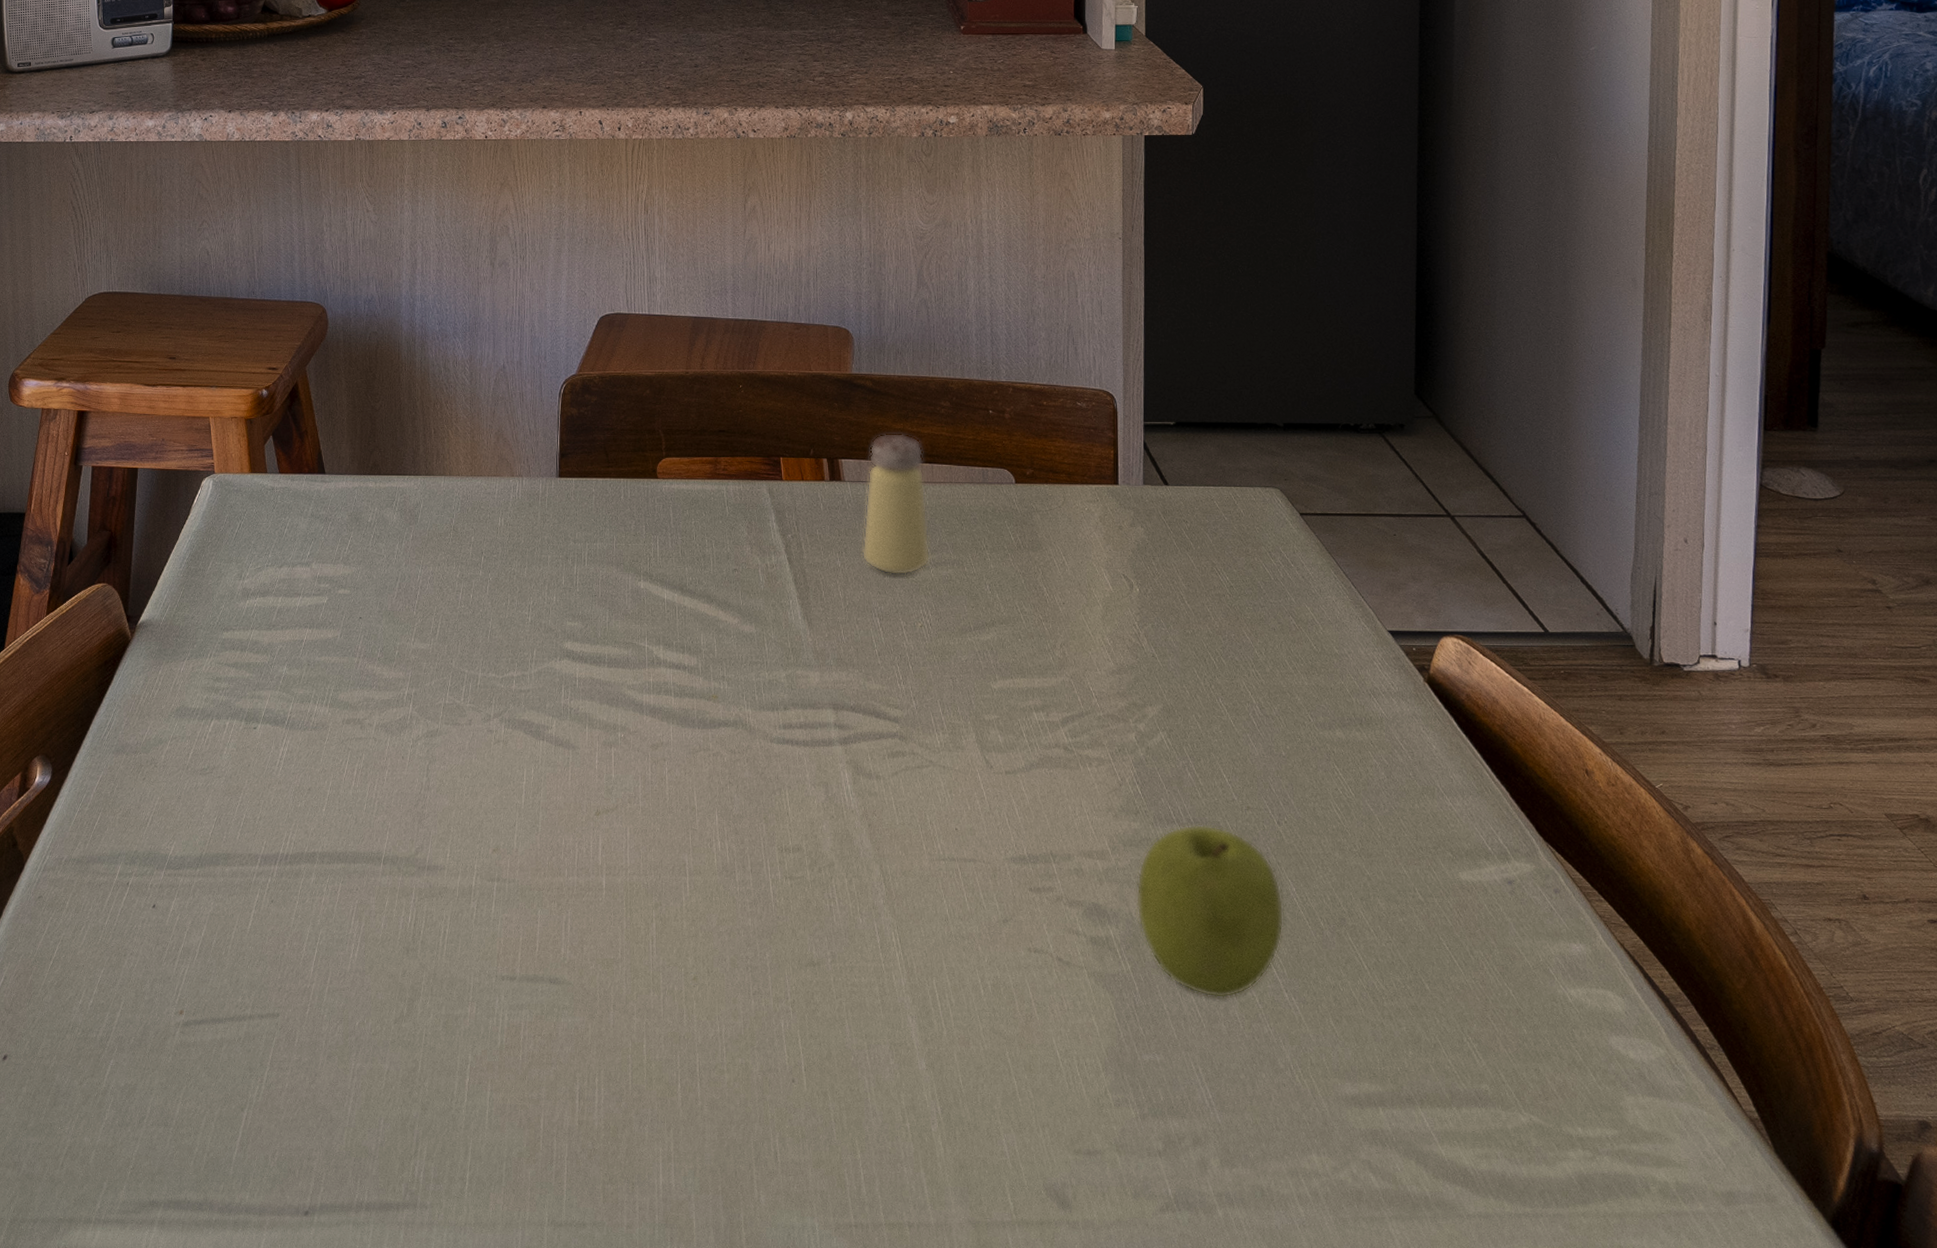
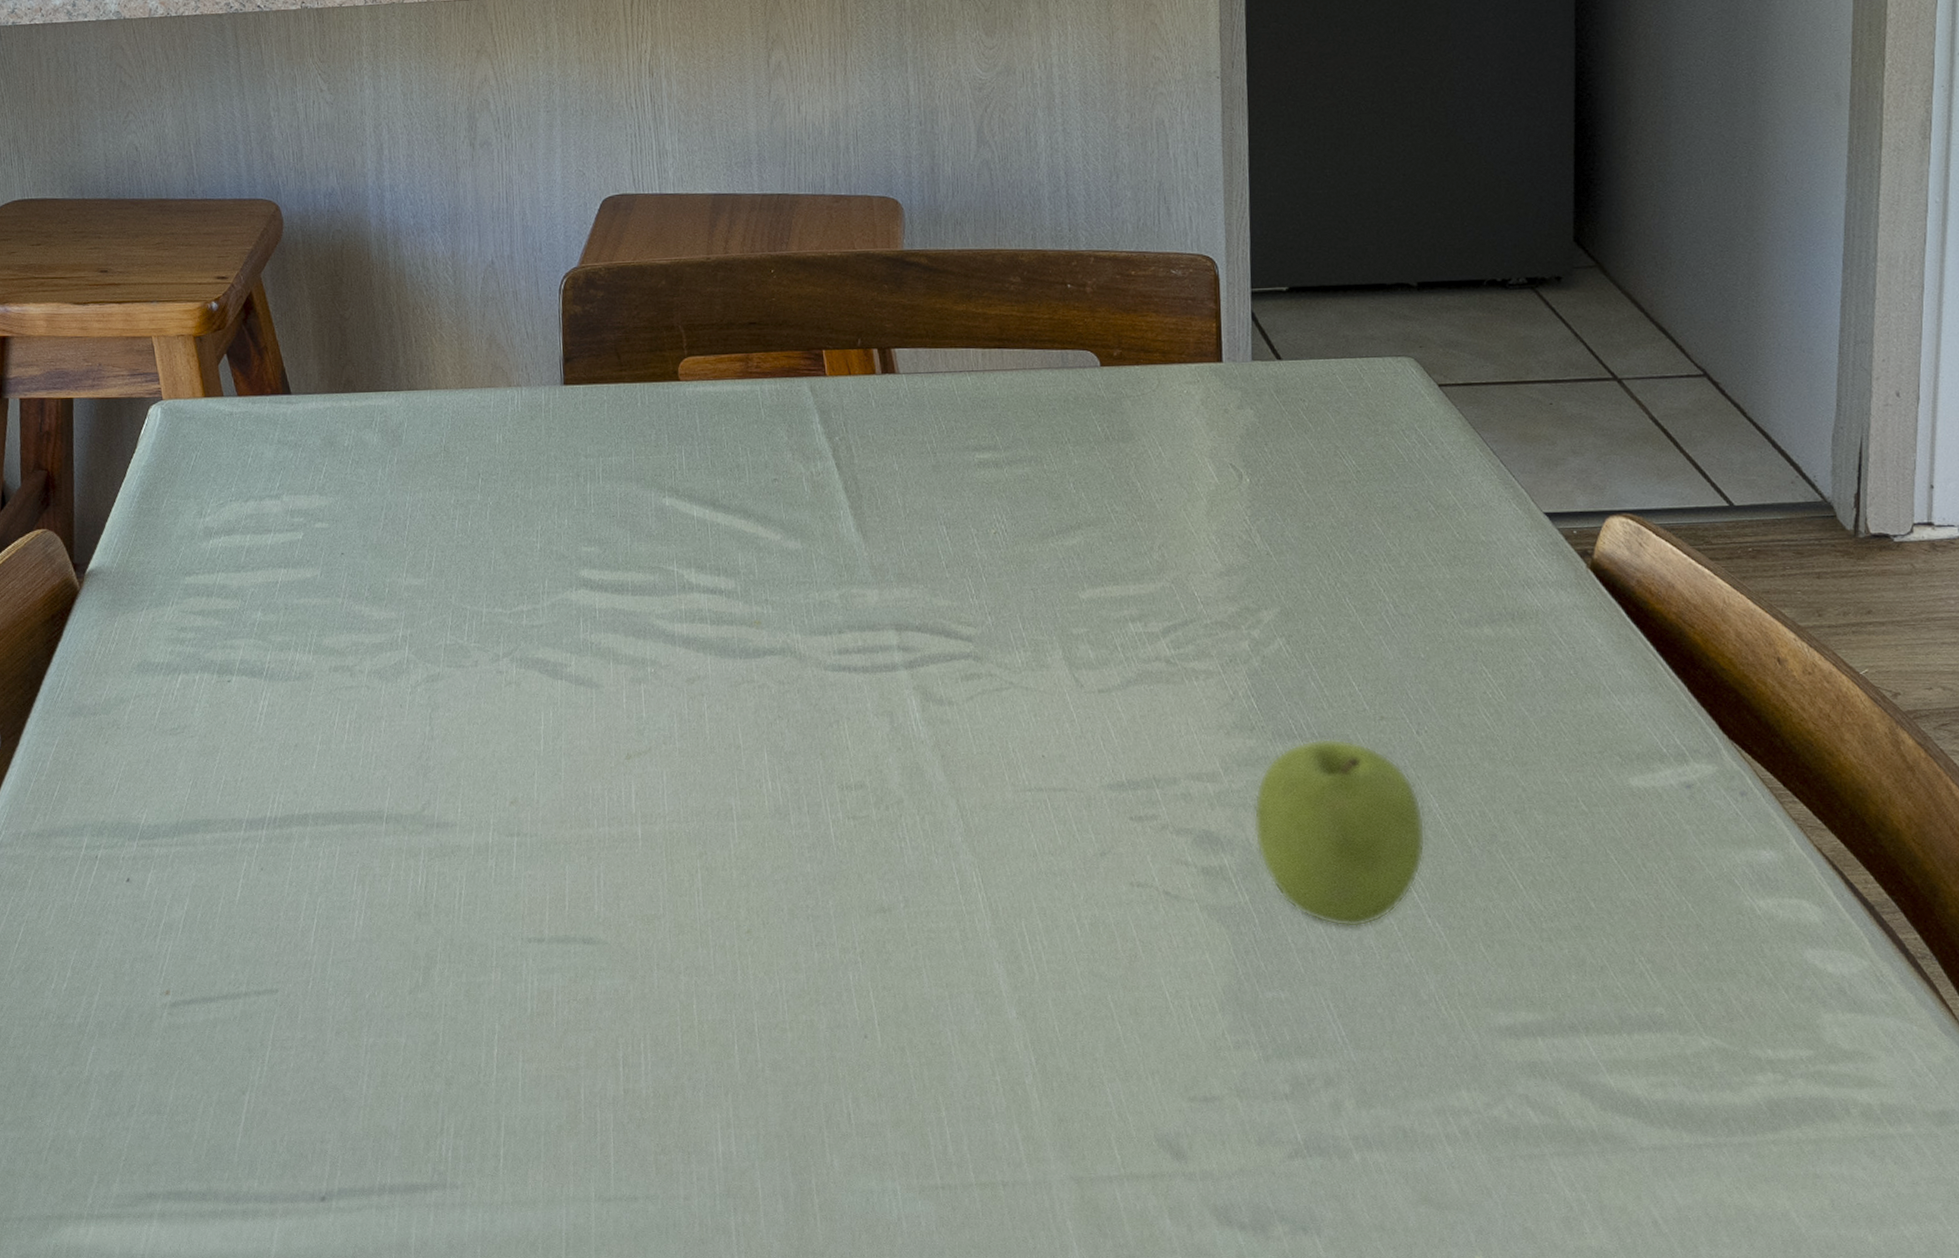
saltshaker: present [861,433,931,576] -> none [922,315,1004,478]

